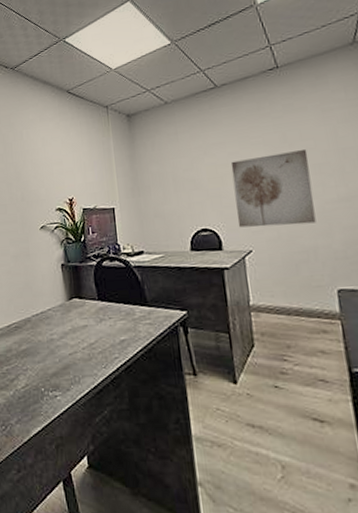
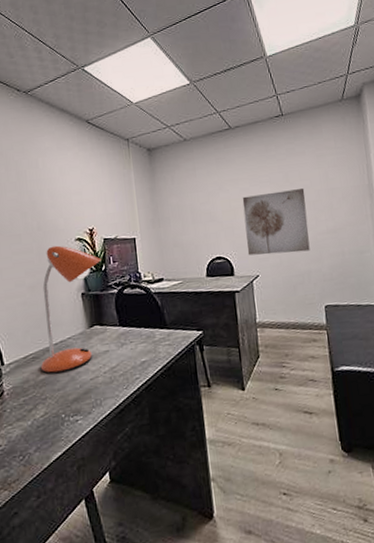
desk lamp: none [22,215,81,345] -> present [40,245,101,374]

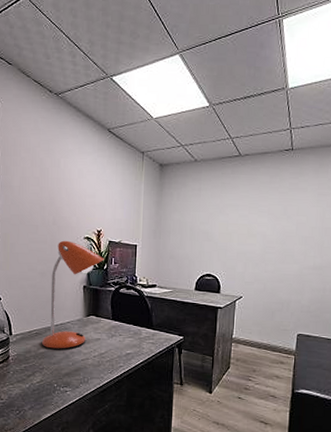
wall art: present [242,188,310,256] -> none [235,222,300,282]

